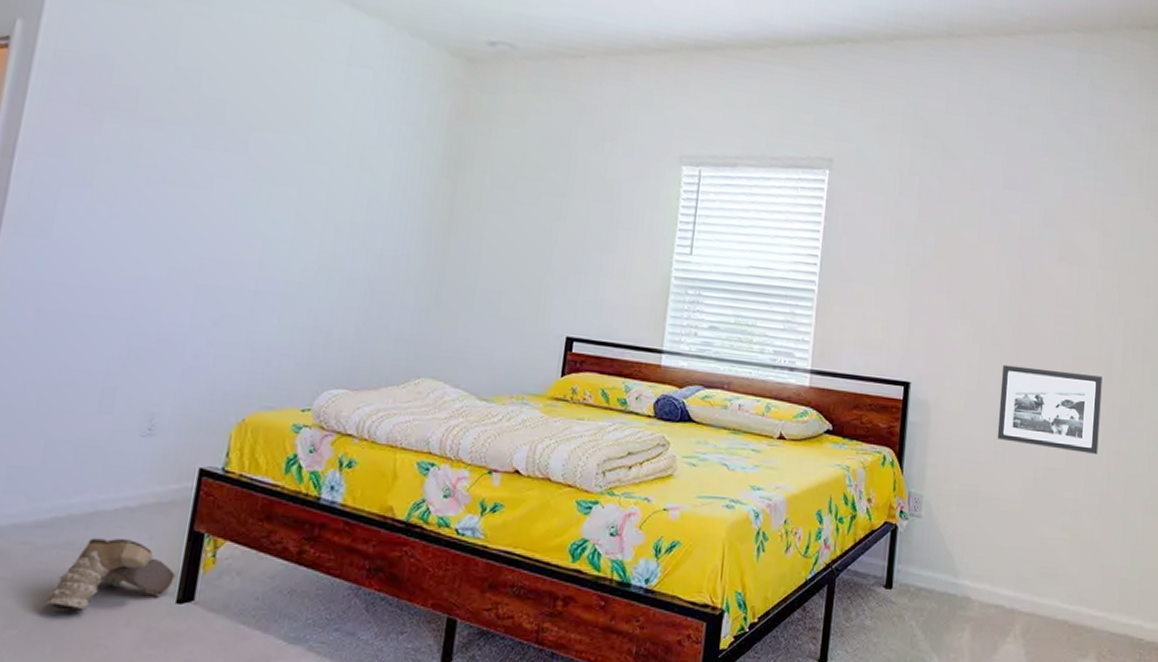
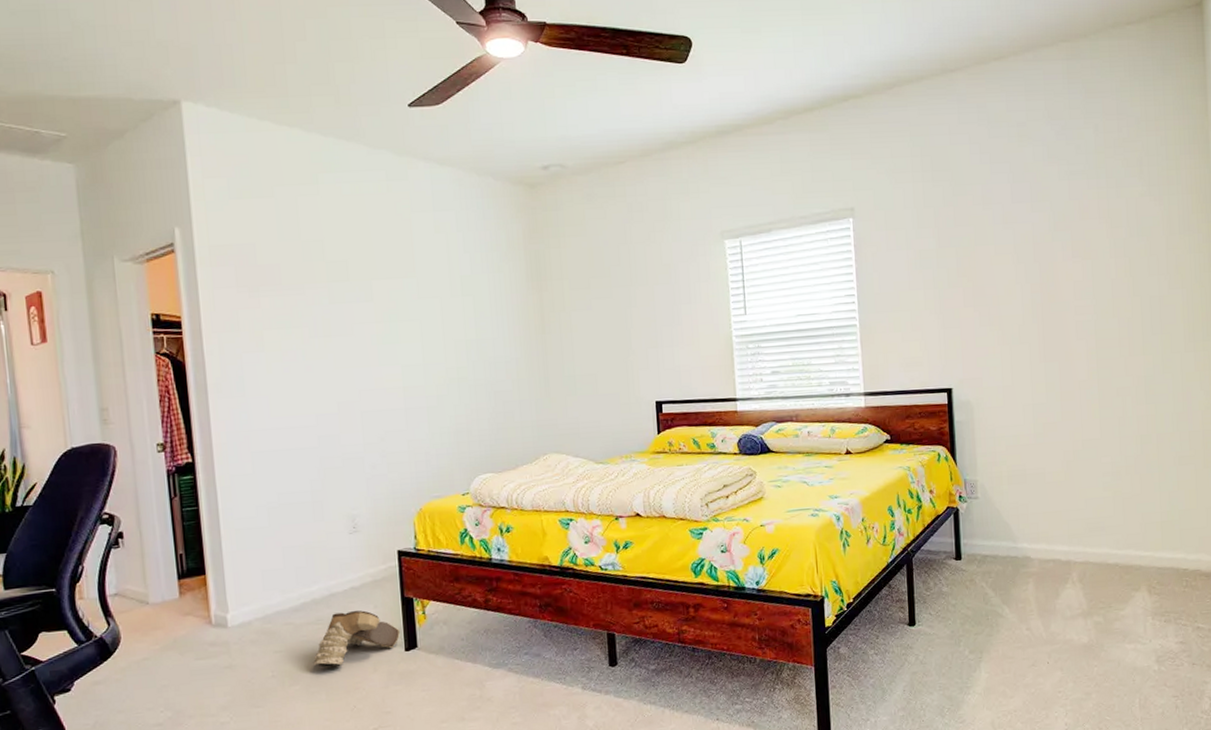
picture frame: present [997,364,1102,454] -> none [1032,353,1129,424]

